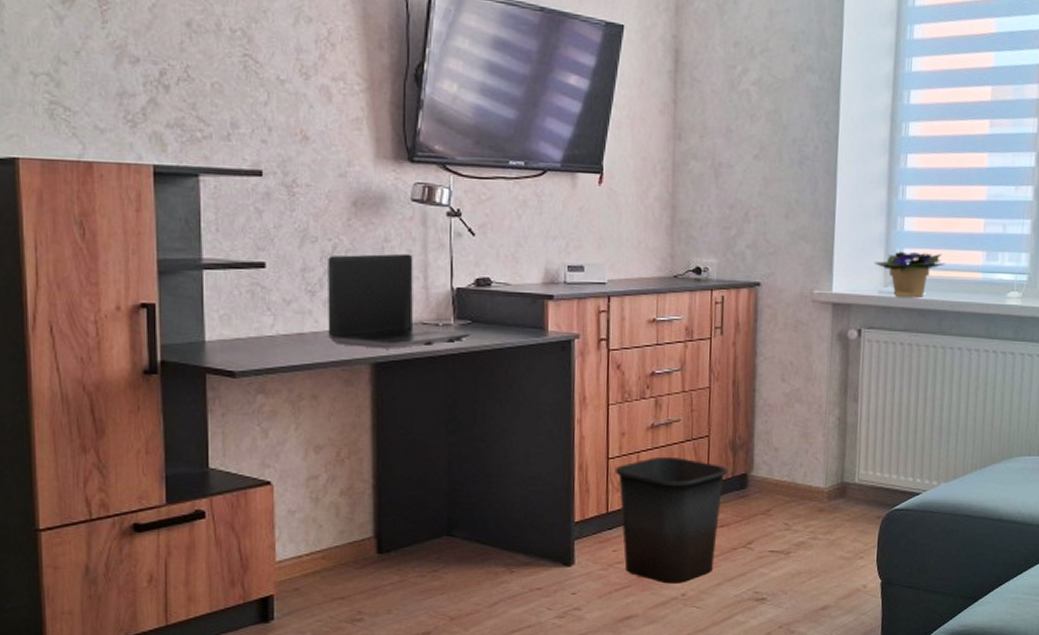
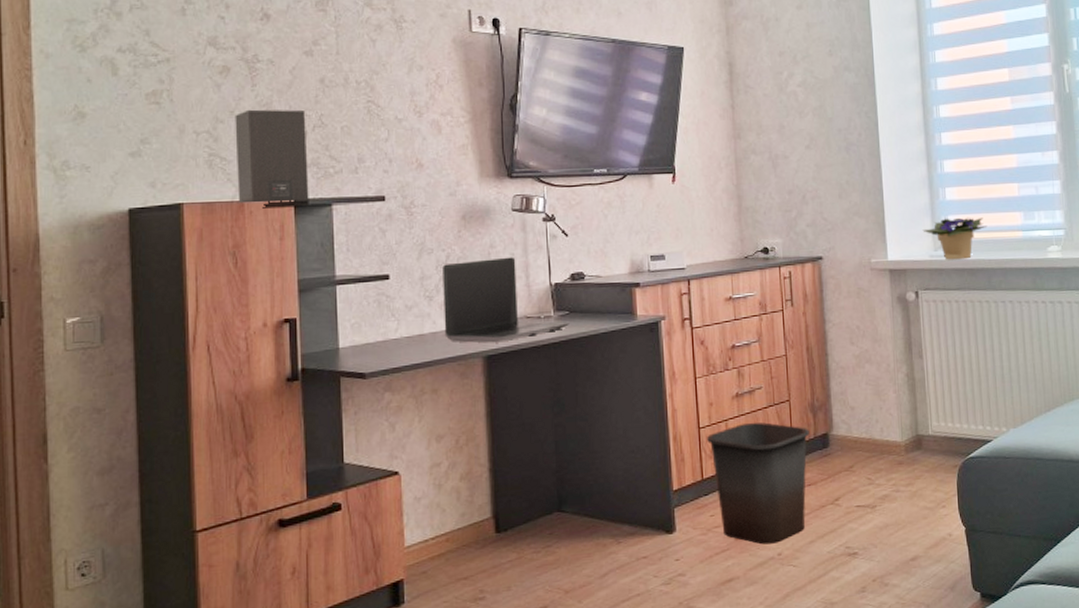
speaker: none [81,51,172,175] -> present [235,109,309,209]

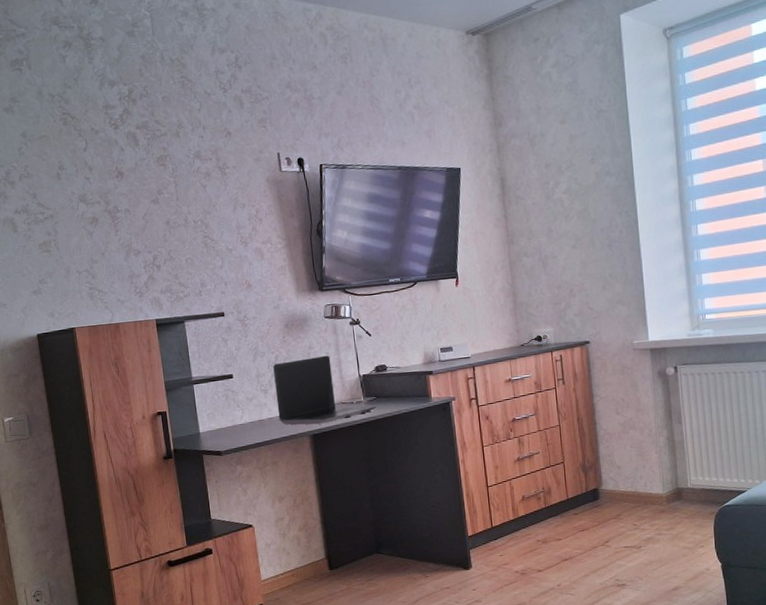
speaker: present [235,109,309,209] -> none [105,248,167,328]
waste bin: present [706,422,810,545] -> none [493,480,582,578]
potted flower: present [922,217,987,260] -> none [680,298,742,338]

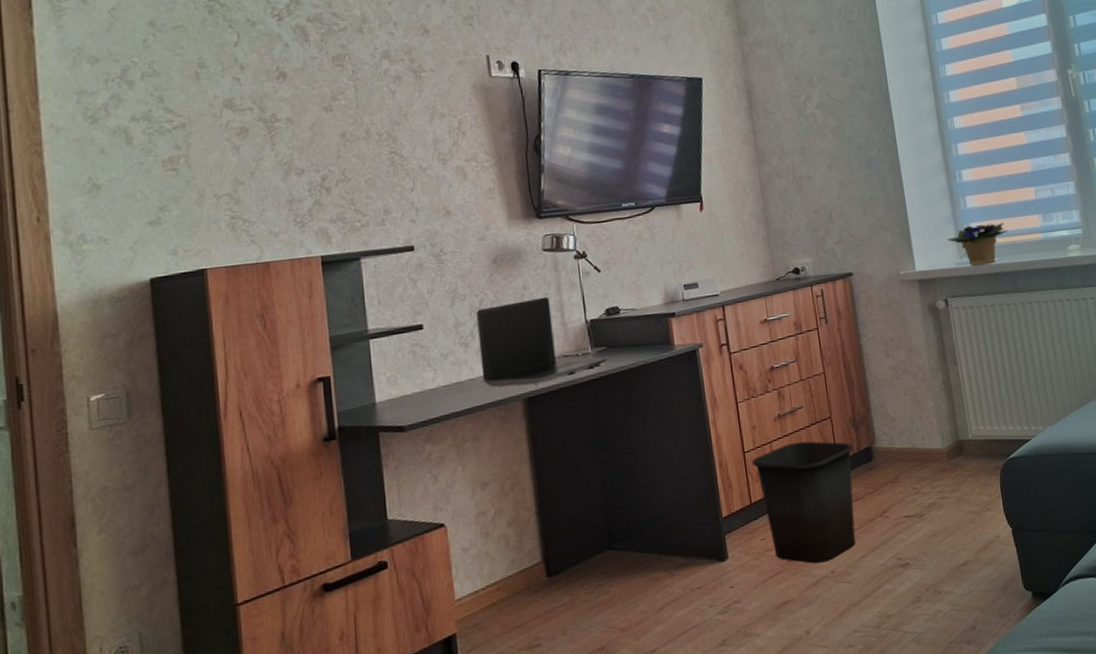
waste bin: none [493,480,582,578] -> present [751,441,856,564]
potted flower: none [680,298,742,338] -> present [947,222,1009,267]

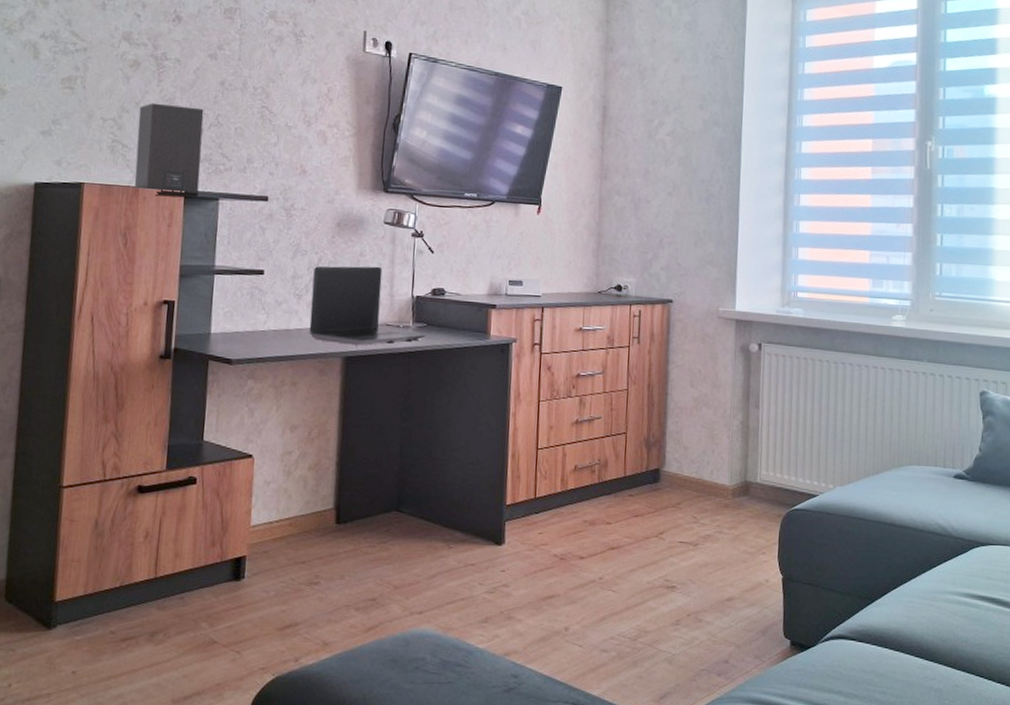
speaker: none [255,165,337,268] -> present [134,103,204,199]
waste bin: present [751,441,856,564] -> none [542,449,642,568]
potted flower: present [947,222,1009,267] -> none [772,276,836,319]

